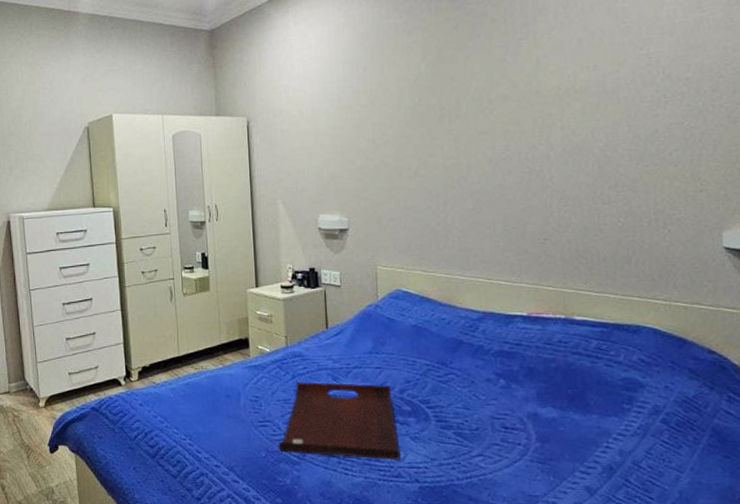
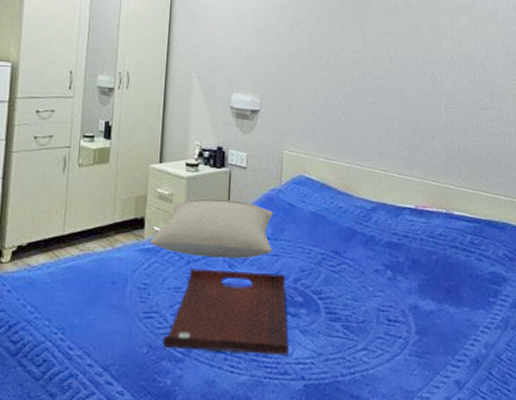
pillow: none [255,317,375,372] -> present [149,198,273,259]

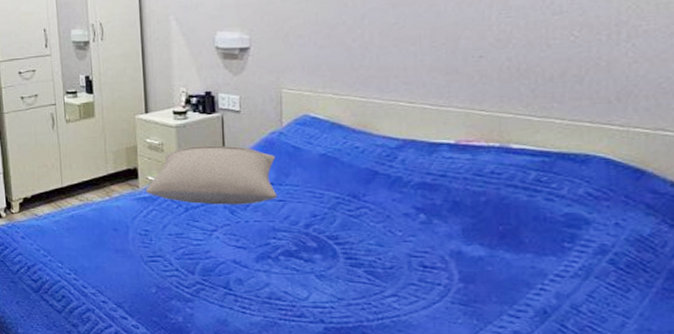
serving tray: present [162,269,289,355] -> none [169,215,304,299]

